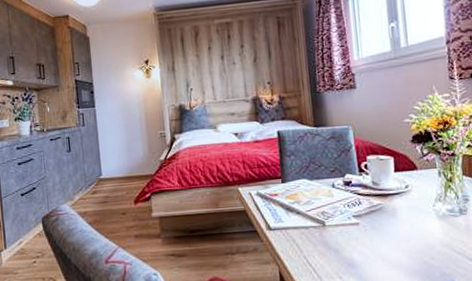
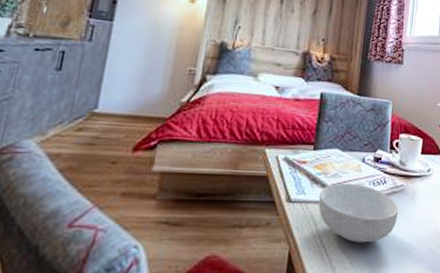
cereal bowl: none [296,207,381,260] -> present [318,183,398,243]

